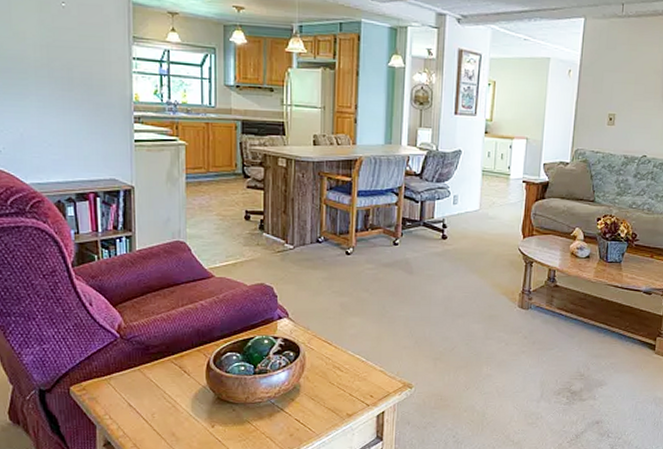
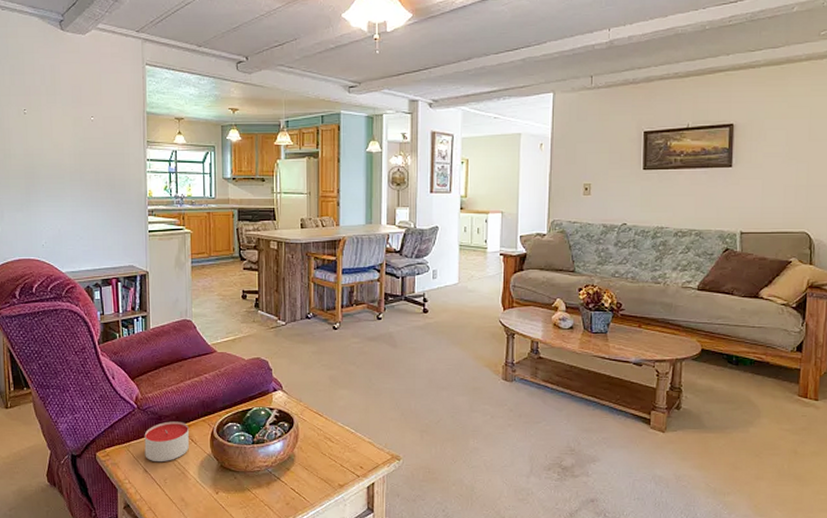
candle: none [128,351,181,395] -> present [144,421,189,461]

